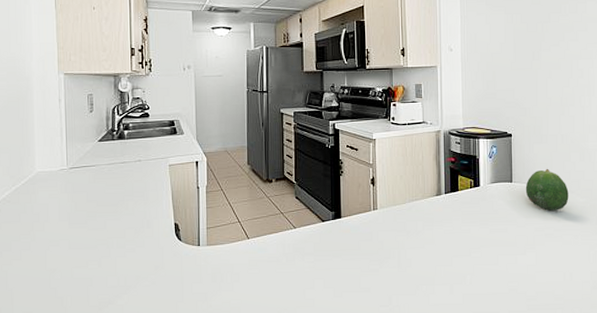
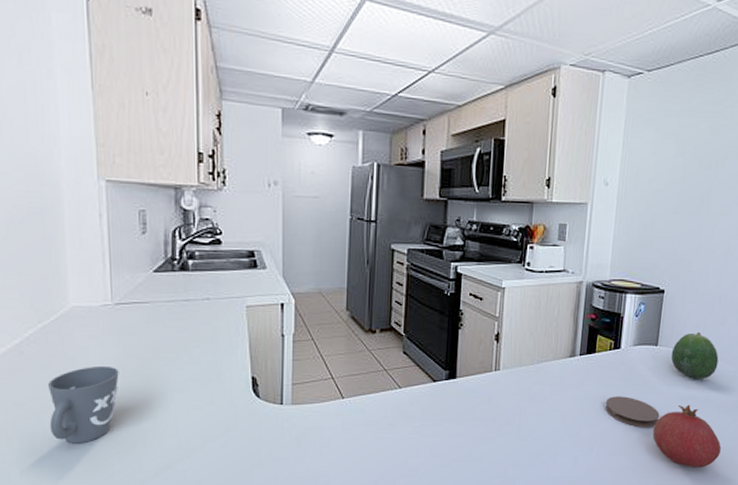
mug: none [18,218,72,285] -> present [48,365,119,444]
coaster: none [473,228,523,257] -> present [605,396,660,428]
fruit: none [518,234,584,293] -> present [652,404,721,468]

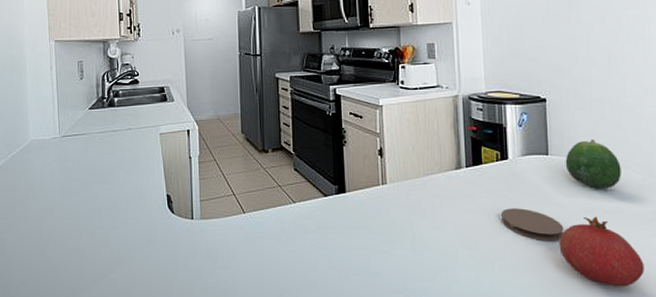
mug: present [48,365,119,444] -> none [15,187,65,254]

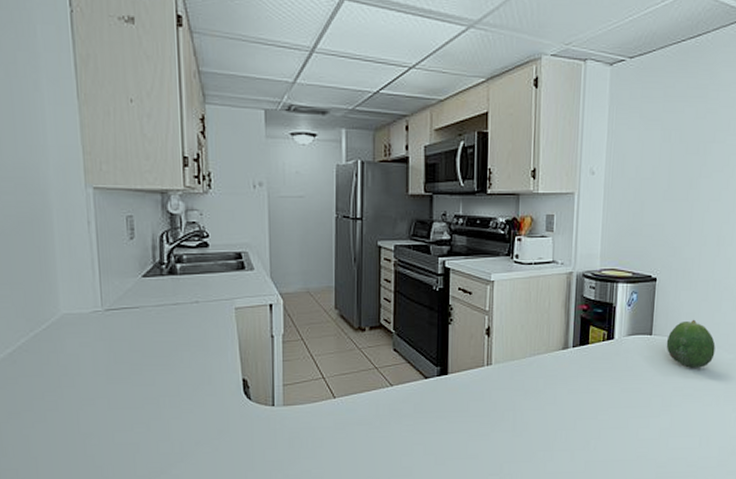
coaster: present [501,208,564,242] -> none [601,388,657,420]
fruit: present [559,216,644,287] -> none [651,394,722,460]

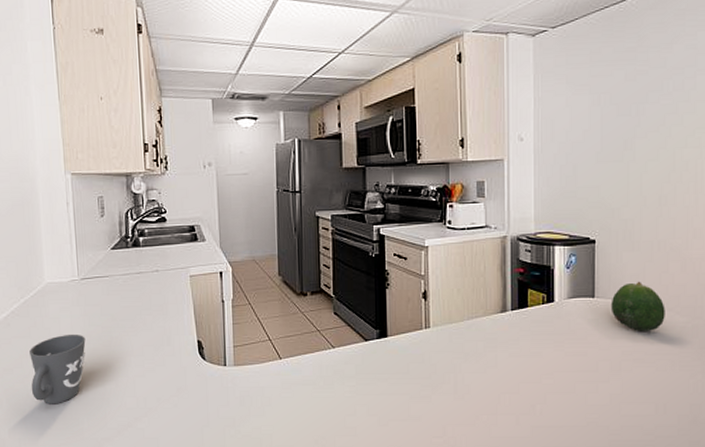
mug: none [41,372,111,452] -> present [29,334,86,404]

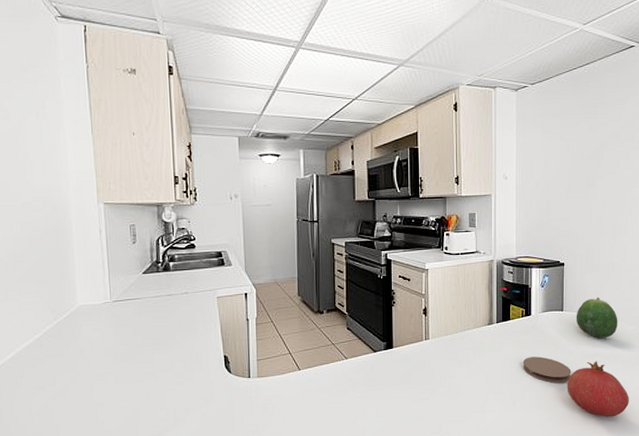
mug: present [29,334,86,404] -> none [62,352,118,419]
coaster: none [545,351,606,384] -> present [523,356,571,384]
fruit: none [600,358,681,428] -> present [567,361,629,417]

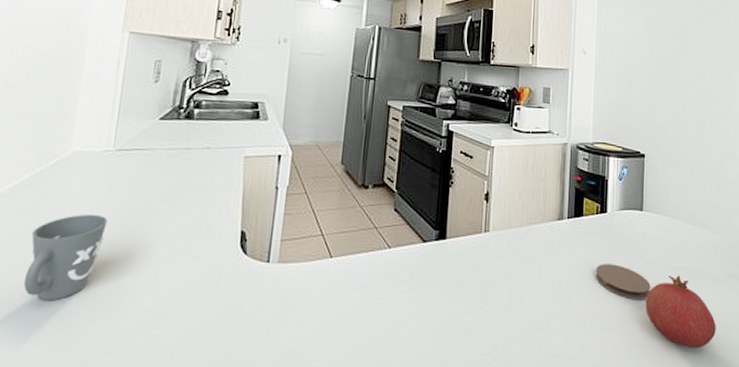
mug: none [62,352,118,419] -> present [23,213,108,301]
fruit: present [576,297,618,338] -> none [656,197,703,248]

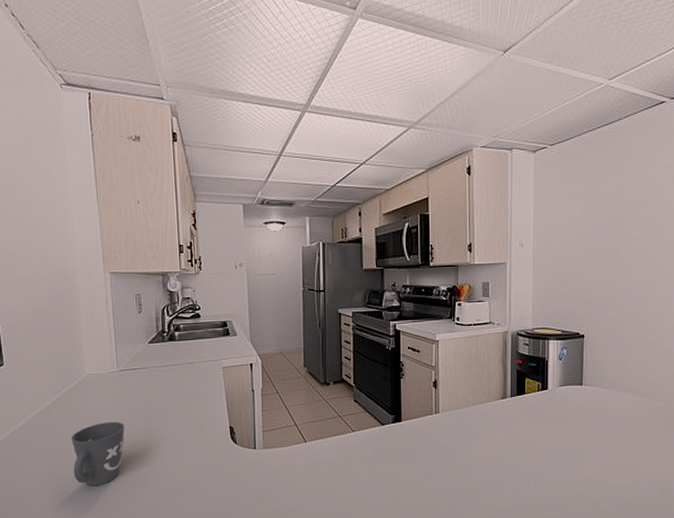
coaster: present [596,264,651,300] -> none [539,432,590,461]
fruit: present [645,275,716,349] -> none [585,438,653,498]

